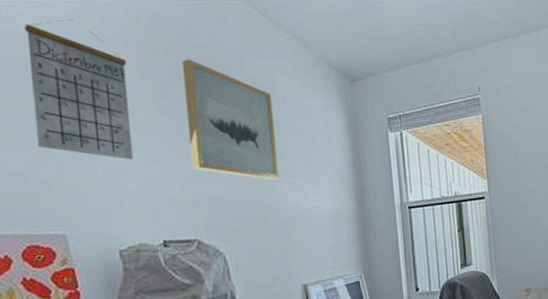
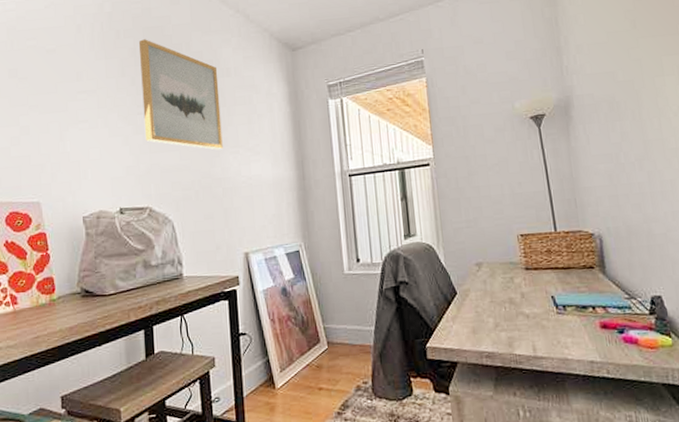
calendar: present [25,19,133,160] -> none [14,10,96,134]

